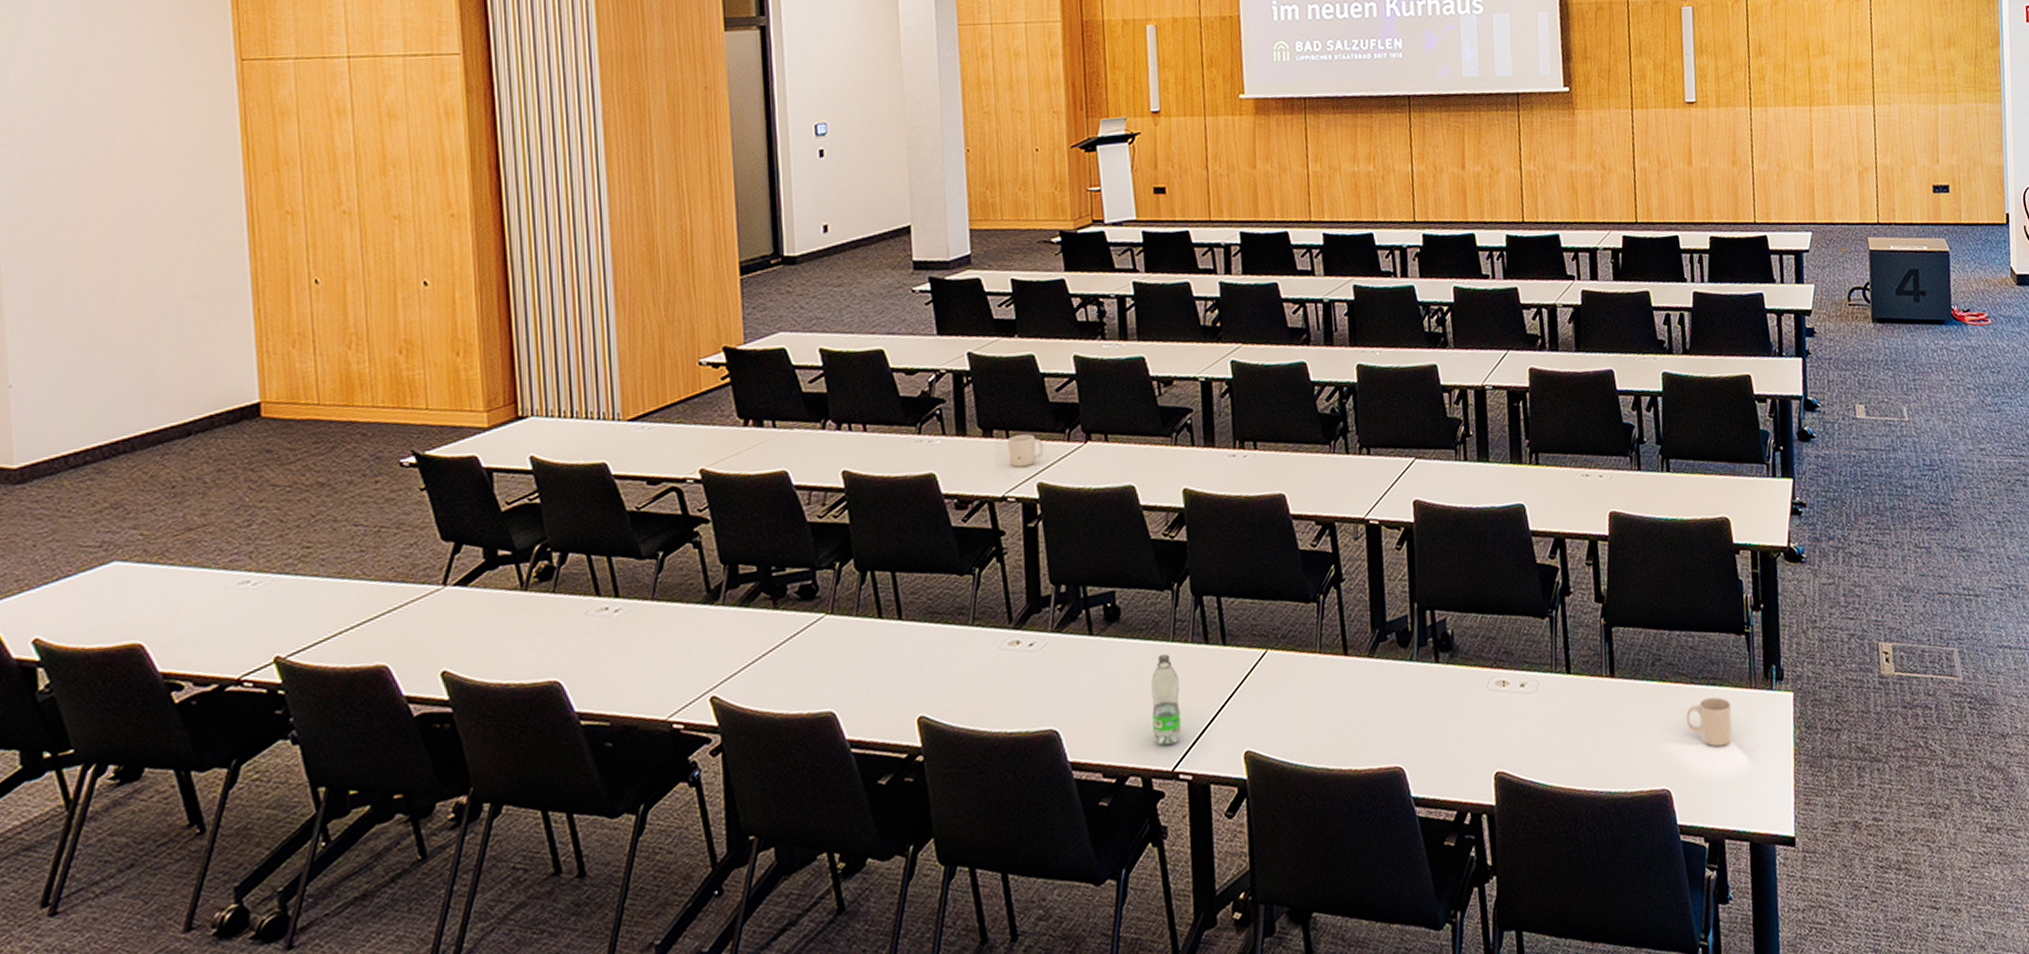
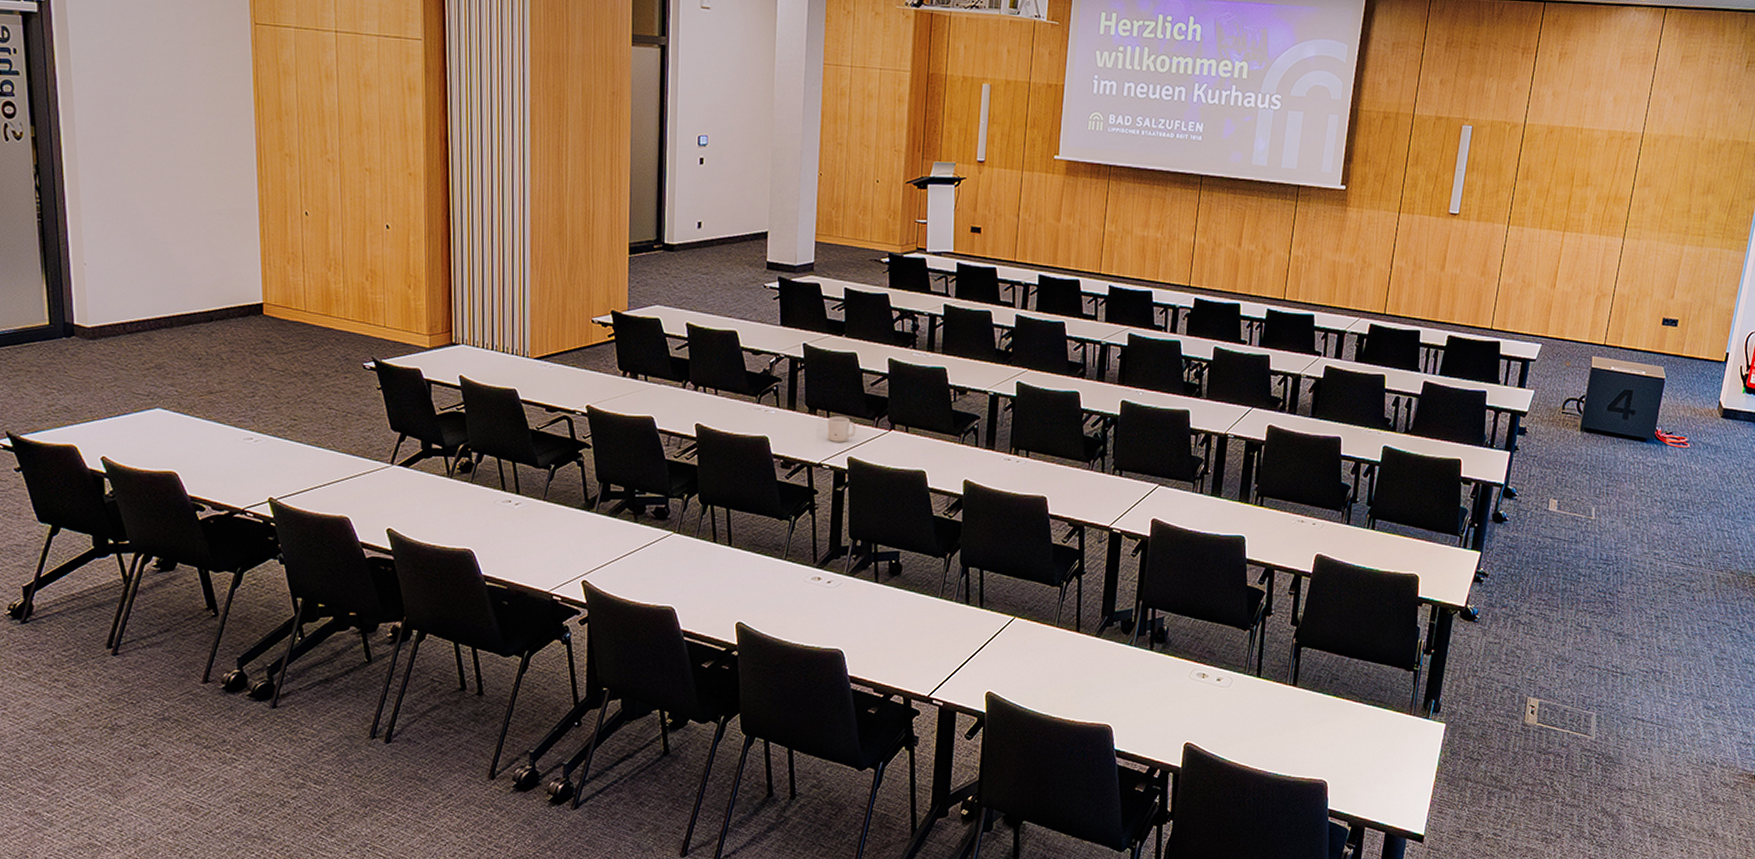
bottle: present [1150,654,1182,745] -> none [916,607,942,676]
cup: present [1685,697,1733,747] -> none [1350,715,1390,756]

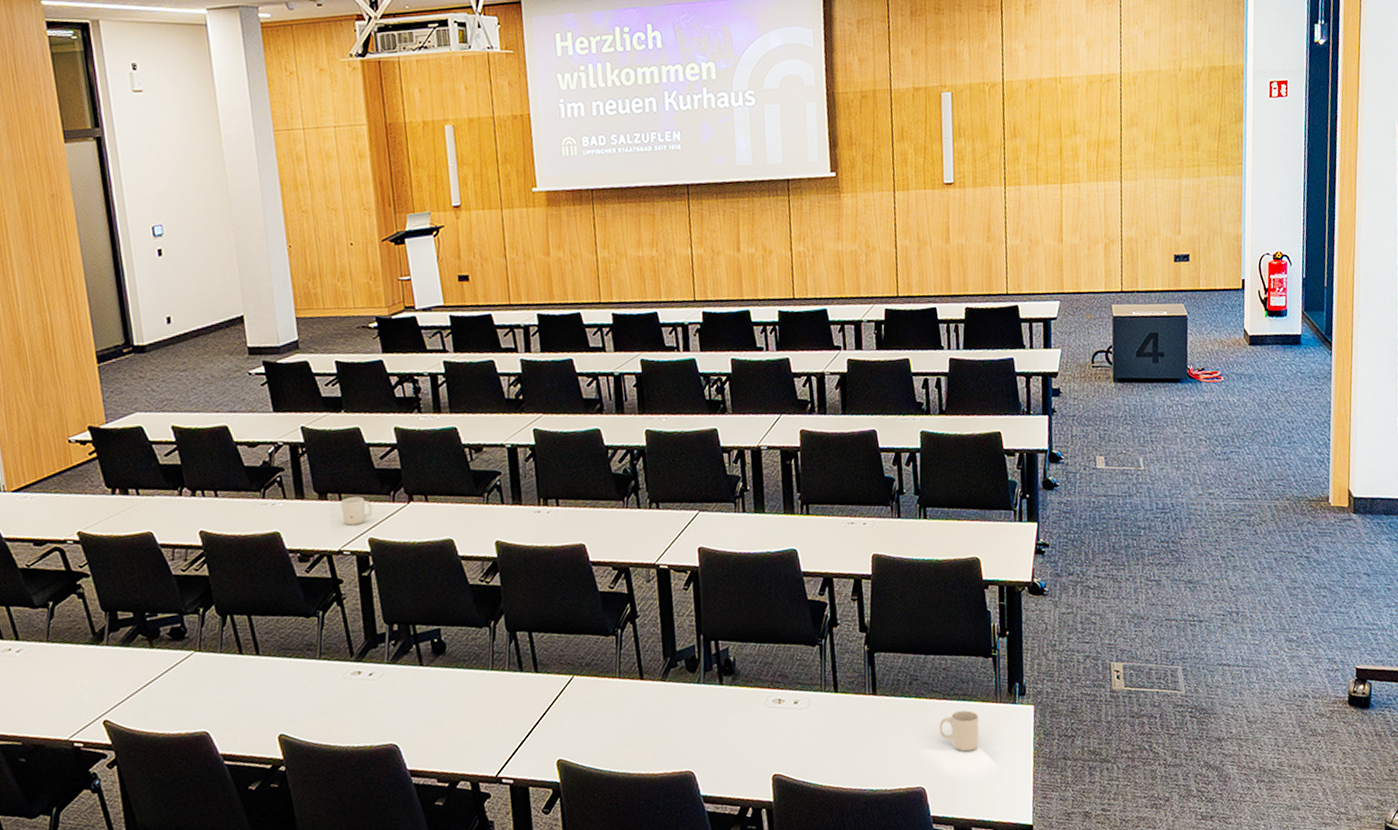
cup: none [1350,715,1390,756] -> present [939,710,980,752]

